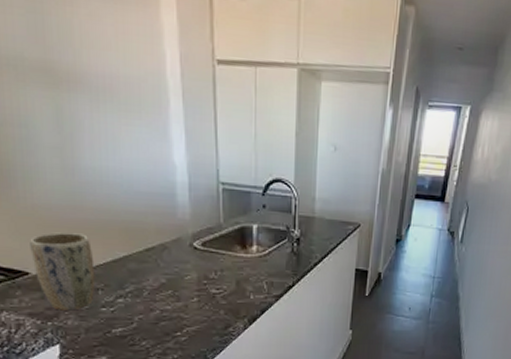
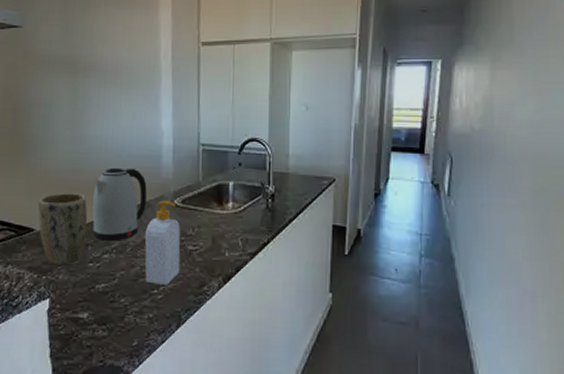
kettle: none [98,205,162,285] -> present [92,167,147,241]
soap bottle: none [164,242,203,327] -> present [145,200,181,285]

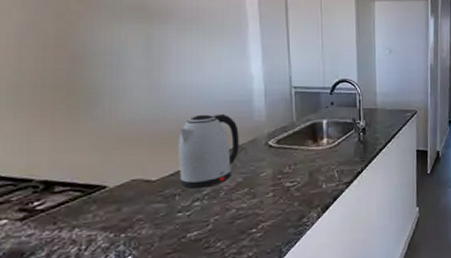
plant pot: present [38,193,88,265] -> none [110,143,173,221]
soap bottle: present [145,200,181,285] -> none [240,142,278,224]

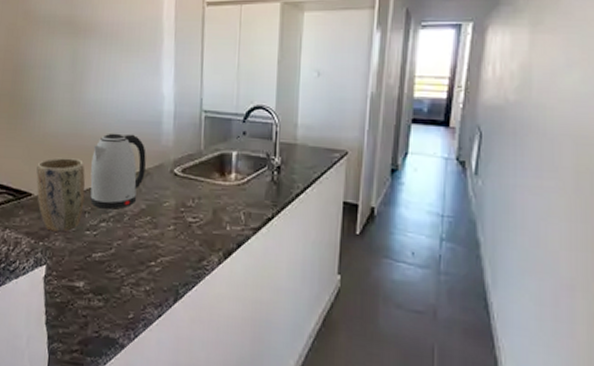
plant pot: none [110,143,173,221] -> present [36,157,86,232]

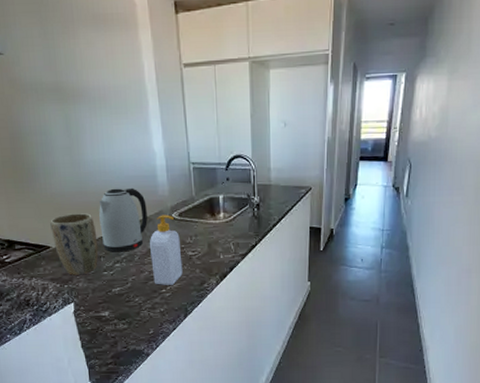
soap bottle: none [142,169,180,258] -> present [150,214,183,285]

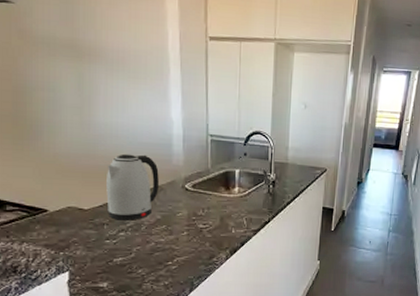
plant pot: present [50,213,99,275] -> none [50,176,102,243]
soap bottle: present [150,214,183,285] -> none [159,185,192,258]

